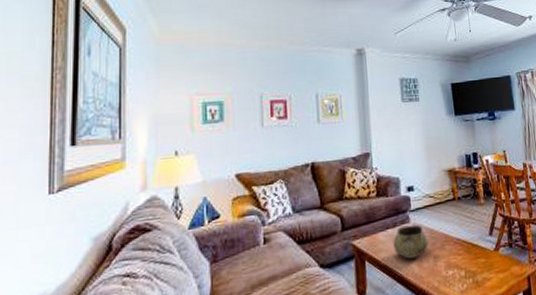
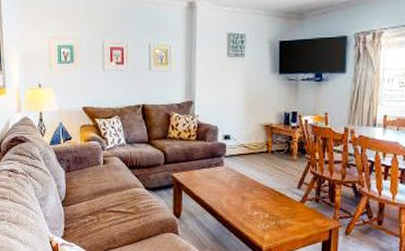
decorative bowl: present [393,224,428,259] -> none [207,168,238,196]

